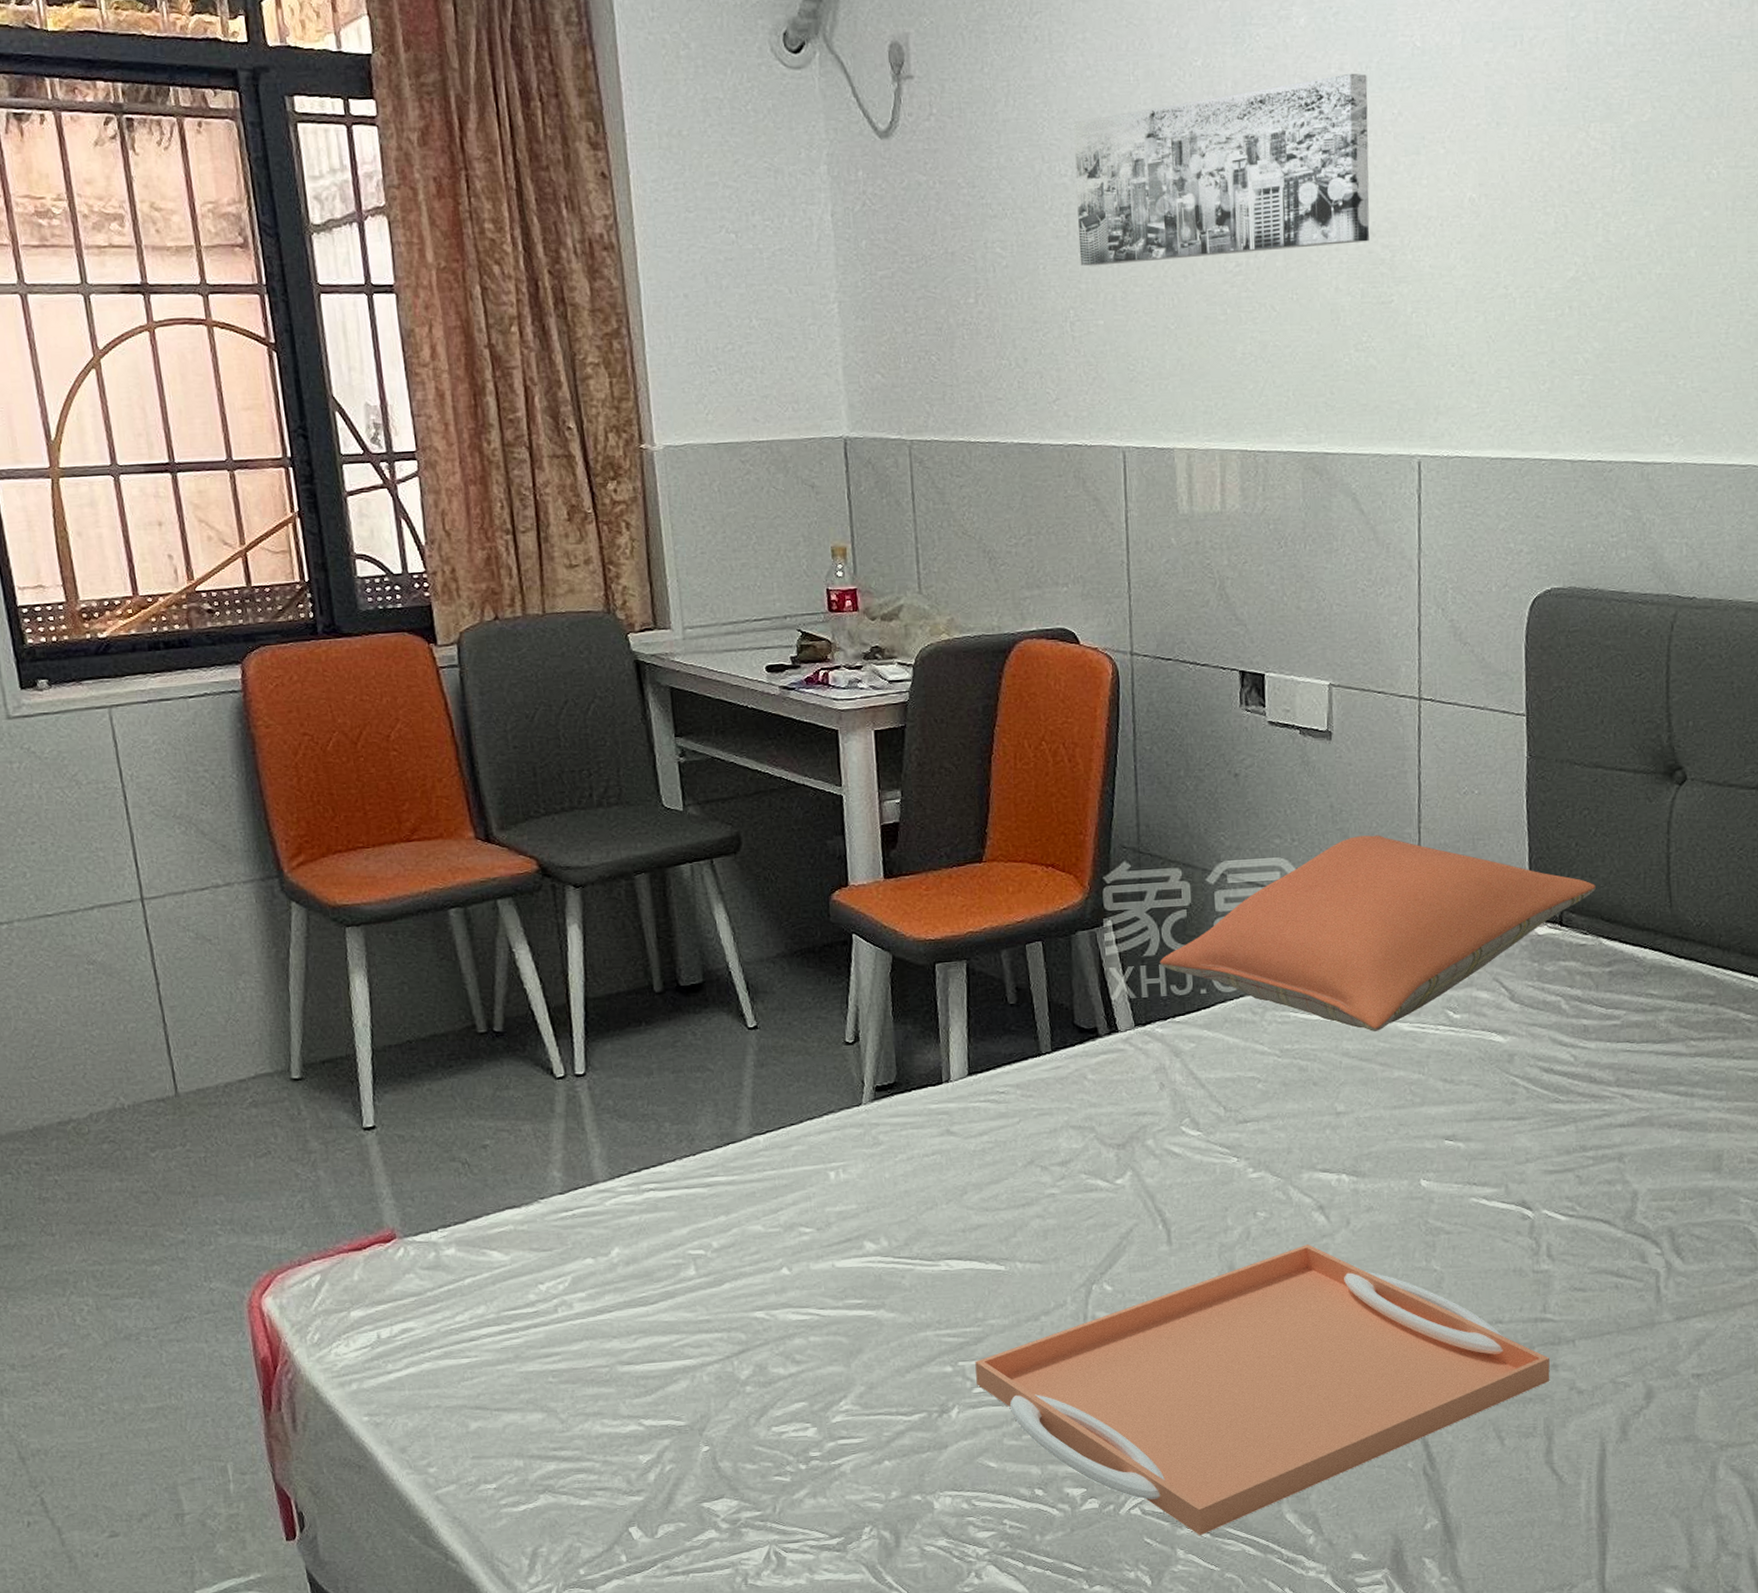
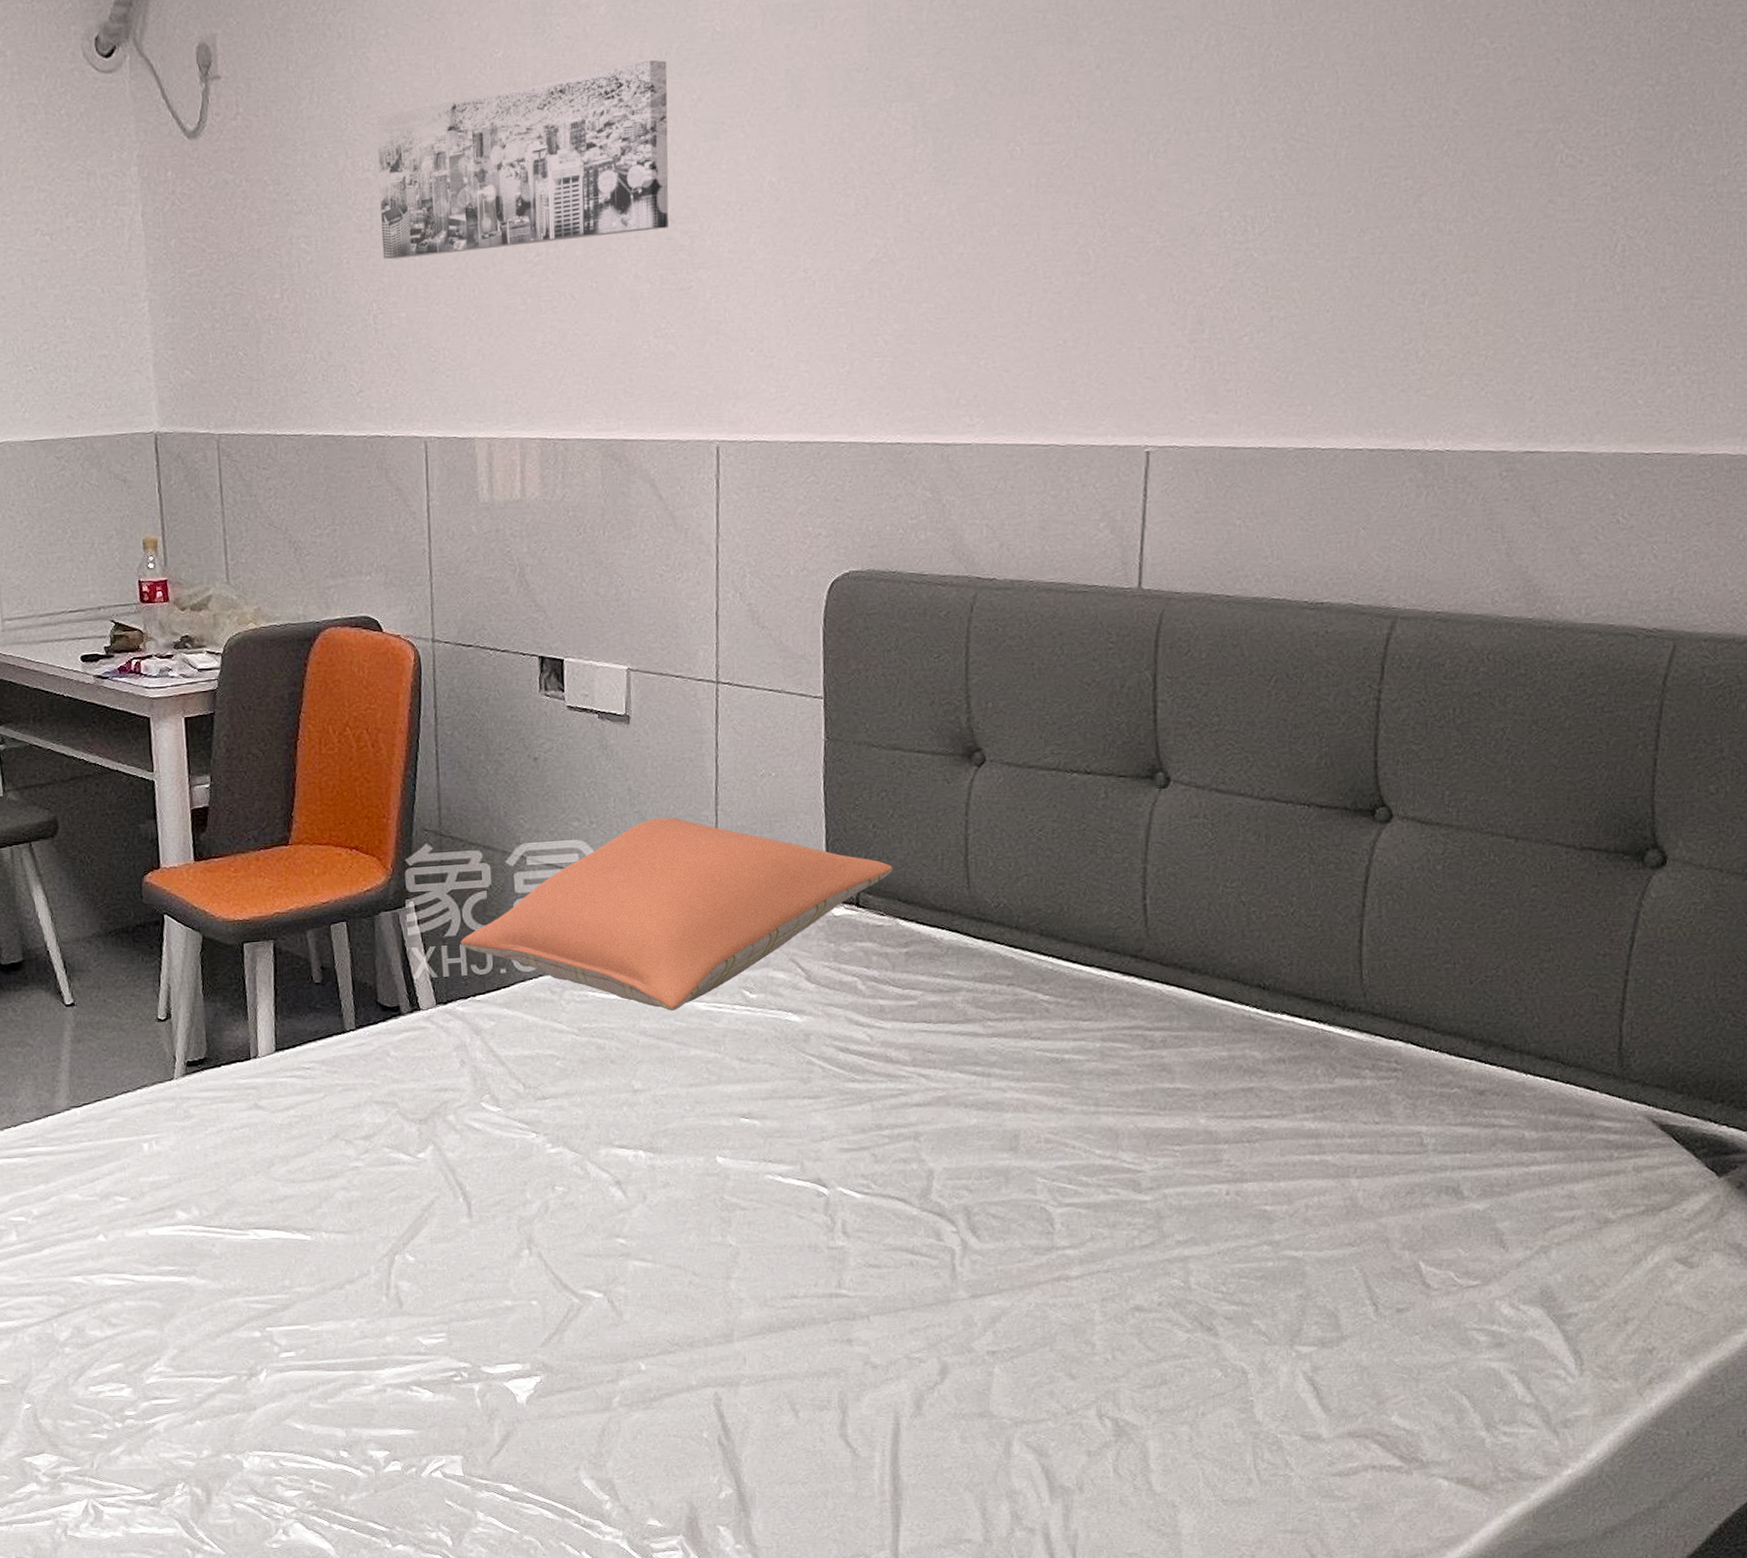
serving tray: present [975,1244,1550,1536] -> none [282,1219,845,1500]

